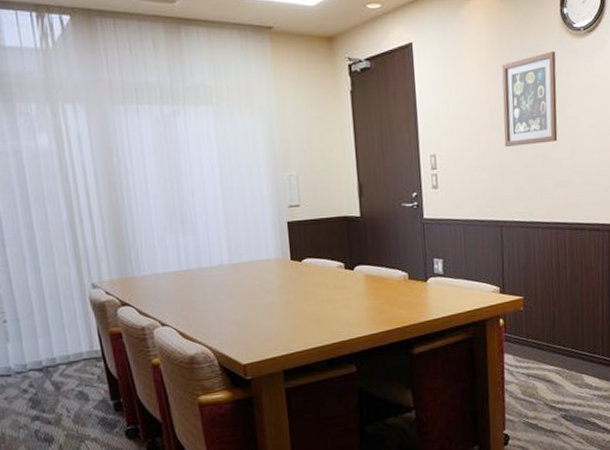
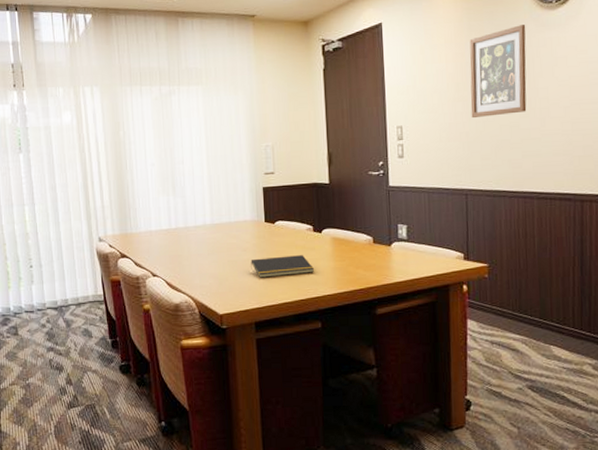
notepad: none [276,295,348,322] -> present [250,255,315,278]

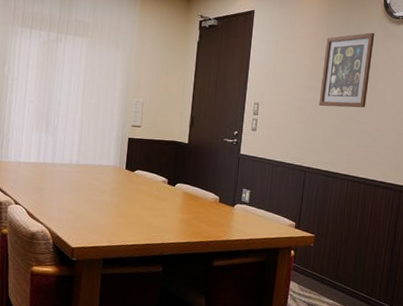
notepad: present [250,255,315,278] -> none [106,201,164,221]

